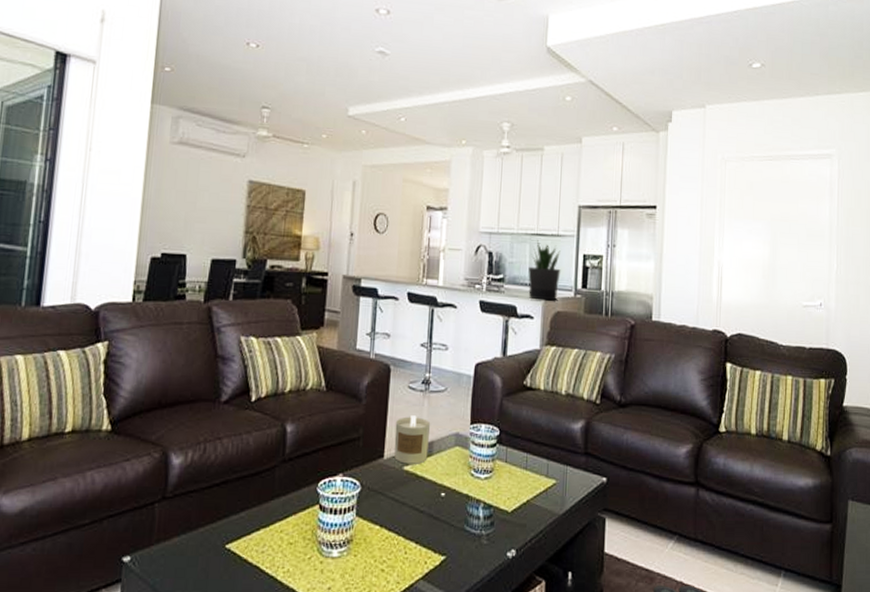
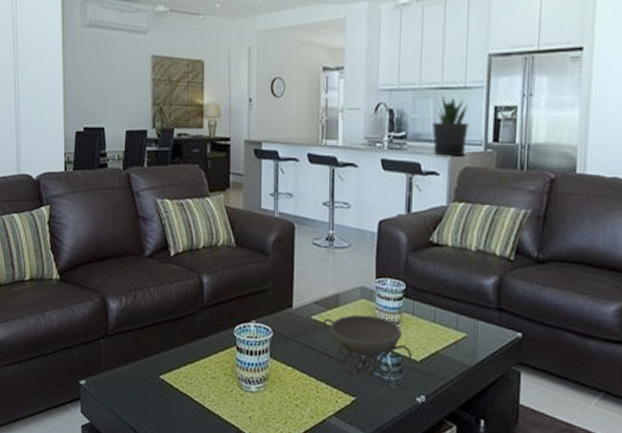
candle: present [394,415,431,464] -> none [302,269,336,314]
decorative bowl: none [414,464,504,534] -> present [323,314,413,379]

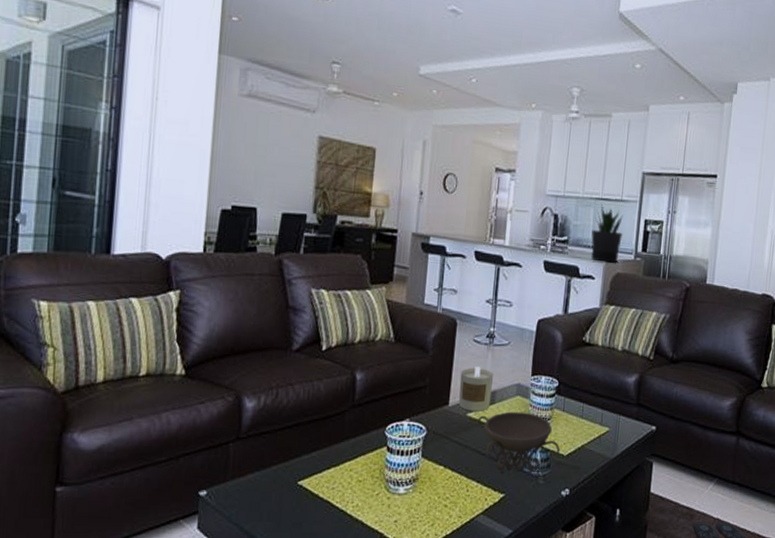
candle: none [302,269,336,314] -> present [458,366,494,411]

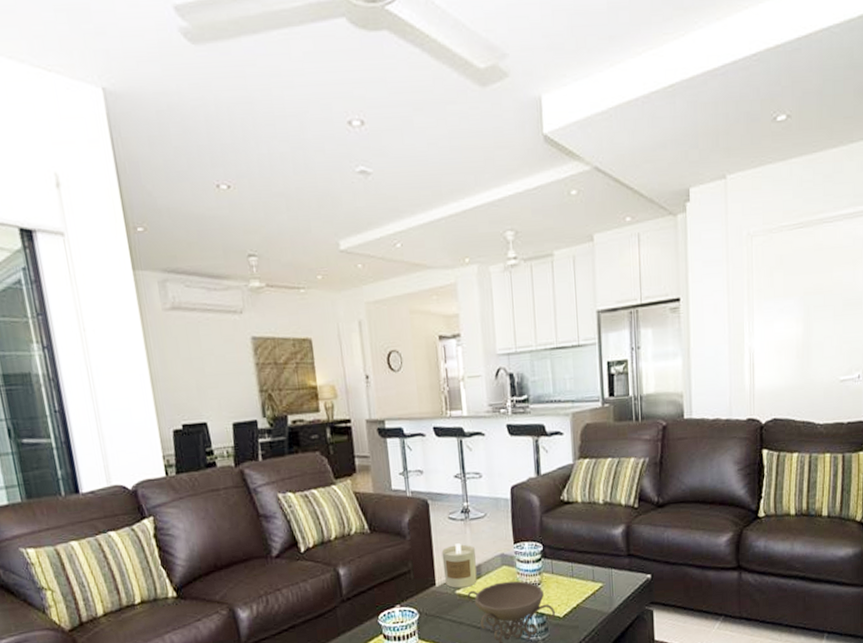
planter: present [590,204,623,263] -> none [552,354,586,416]

